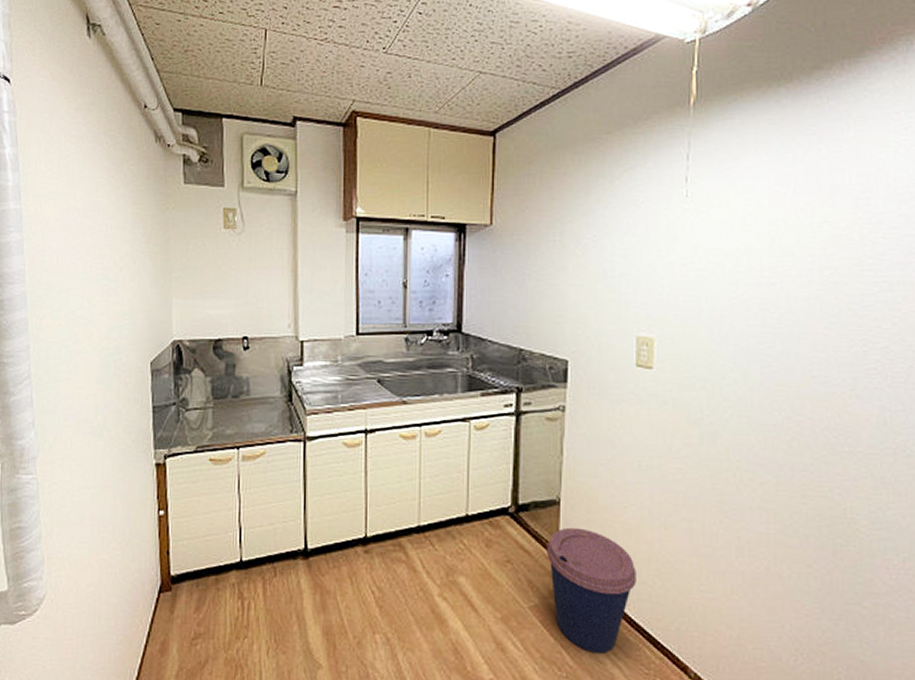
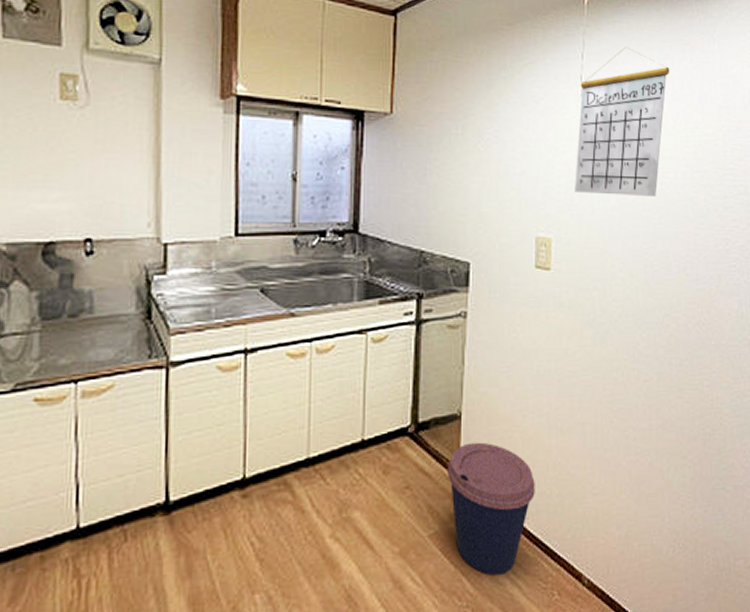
calendar: none [679,144,793,295] -> present [575,47,670,196]

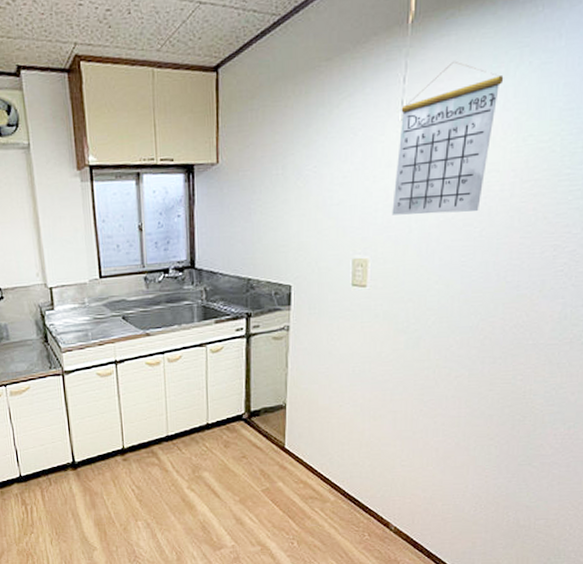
coffee cup: present [447,442,535,576] -> none [275,425,350,519]

